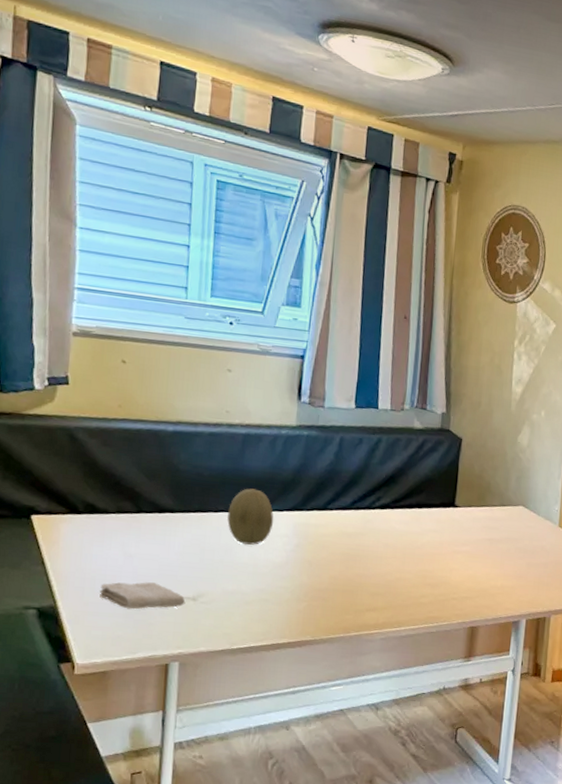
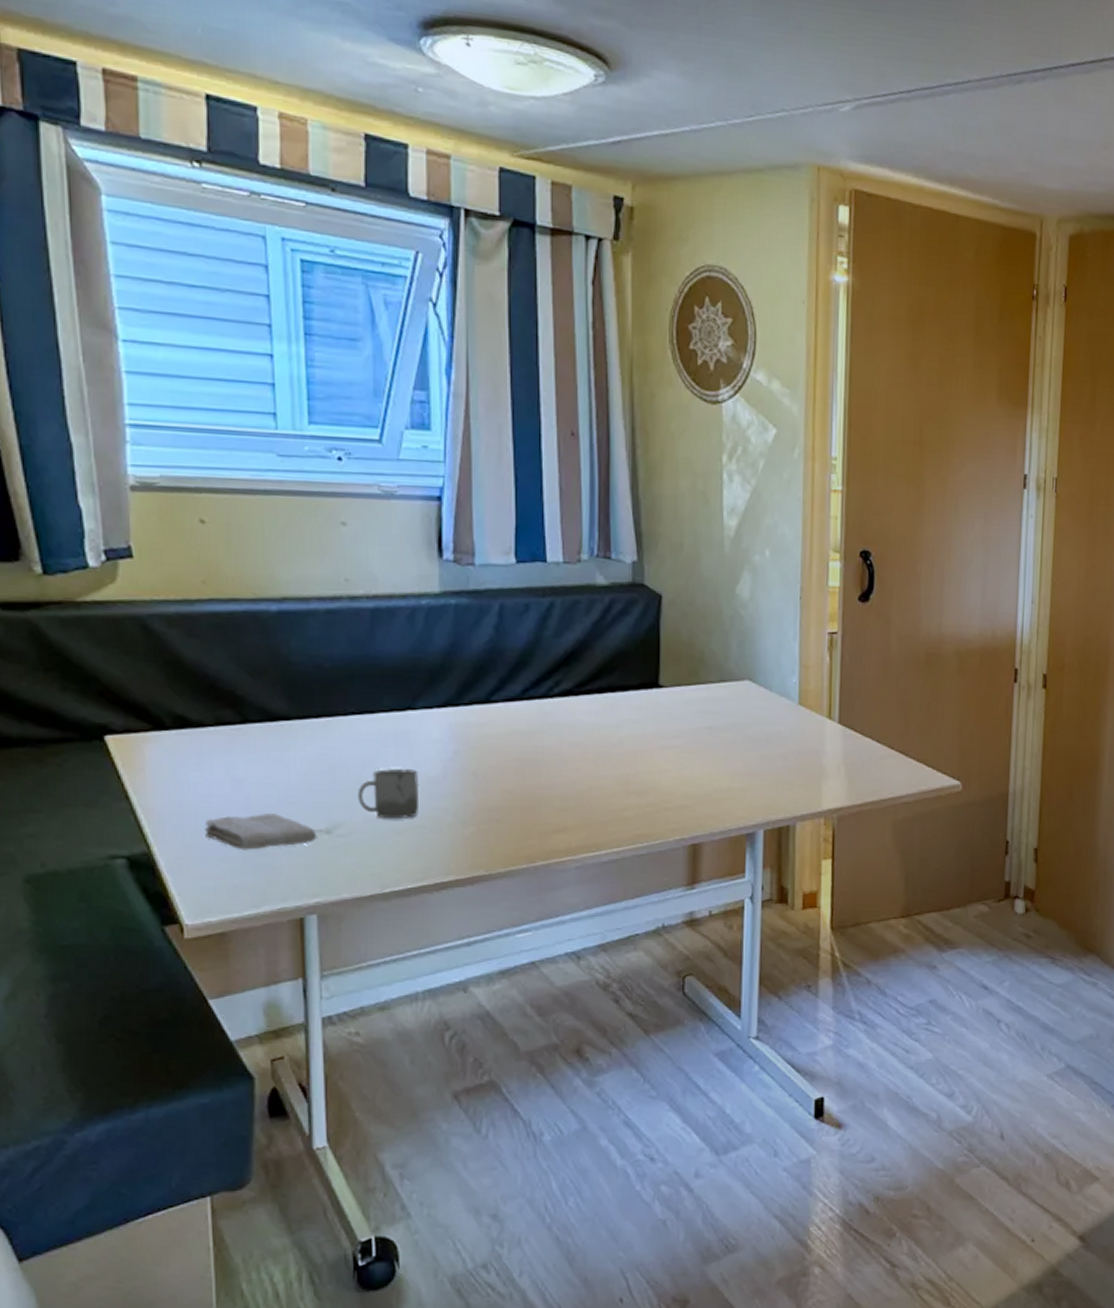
cup: none [219,554,267,593] -> present [357,769,420,818]
fruit: present [226,487,274,545] -> none [359,679,422,757]

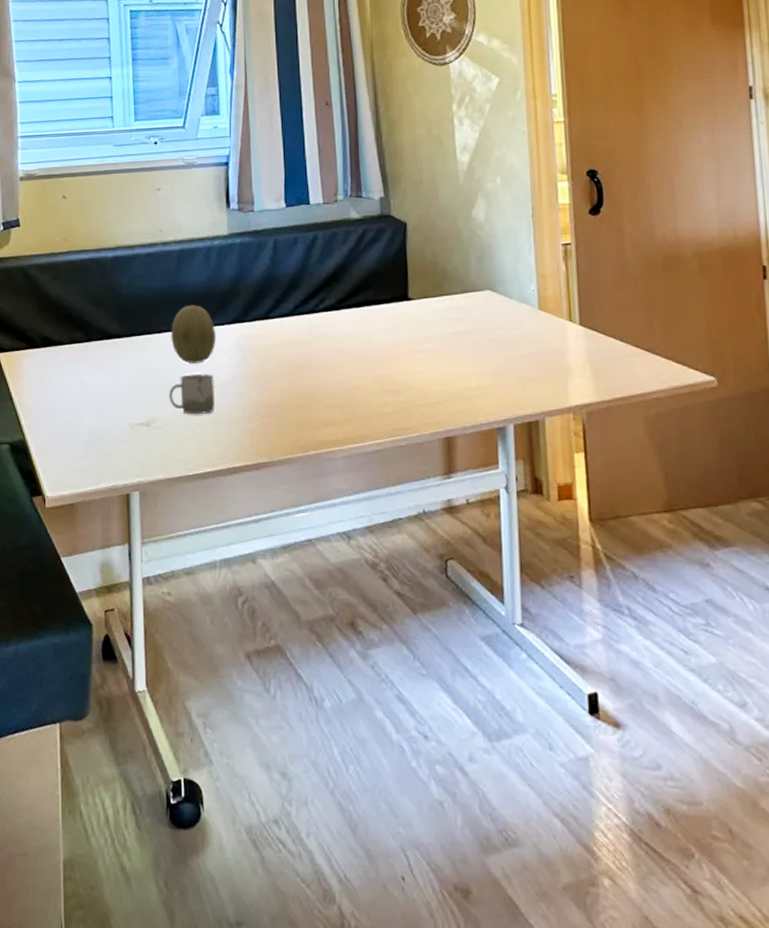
washcloth: present [205,813,318,850] -> none [62,410,140,439]
fruit: none [359,679,422,757] -> present [170,304,217,365]

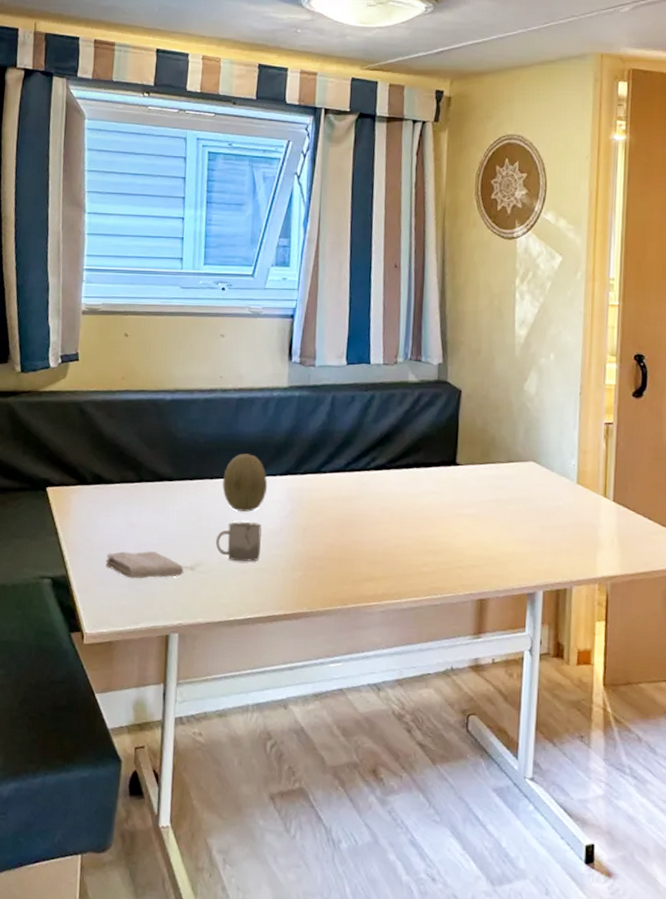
washcloth: none [62,410,140,439] -> present [106,551,184,579]

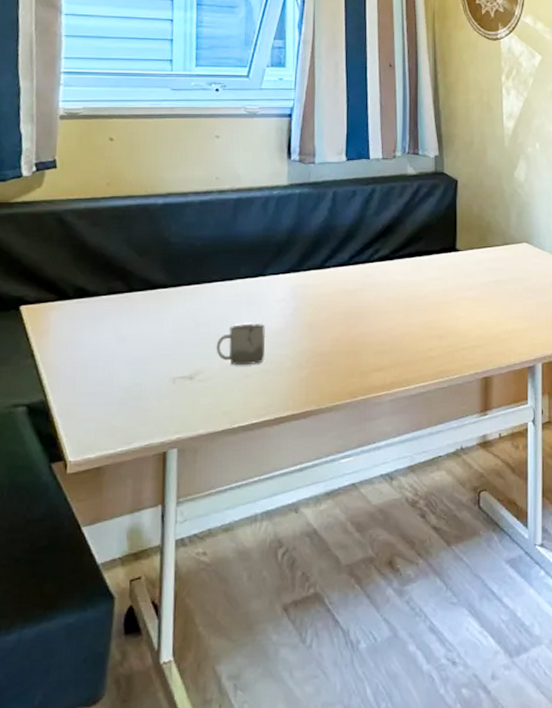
washcloth: present [106,551,184,579] -> none [92,364,182,396]
fruit: present [222,452,268,512] -> none [221,253,270,315]

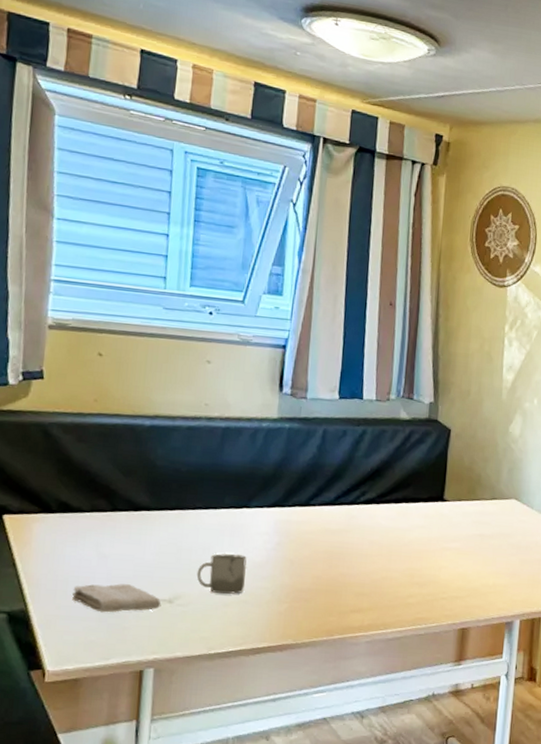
washcloth: none [92,364,182,396] -> present [72,584,161,613]

